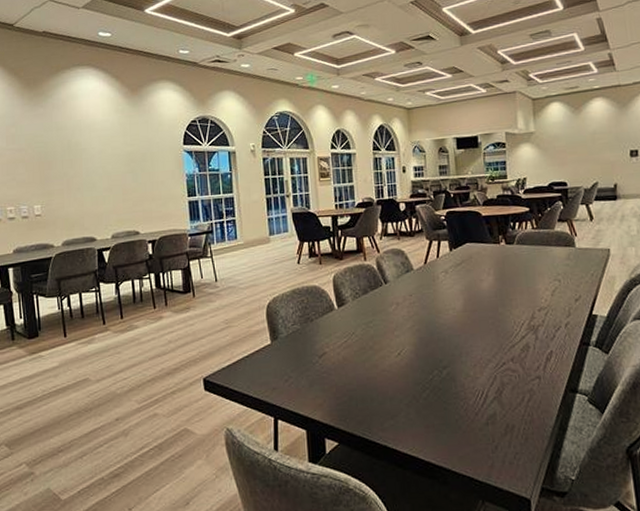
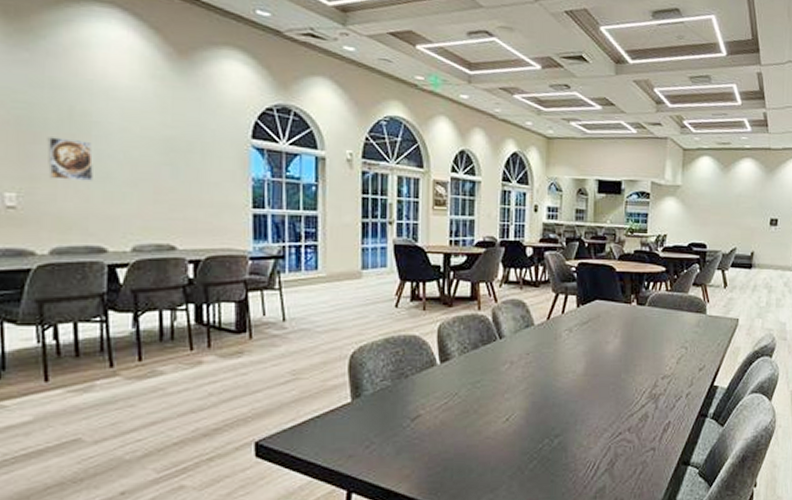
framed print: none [56,163,84,193] -> present [47,137,93,181]

